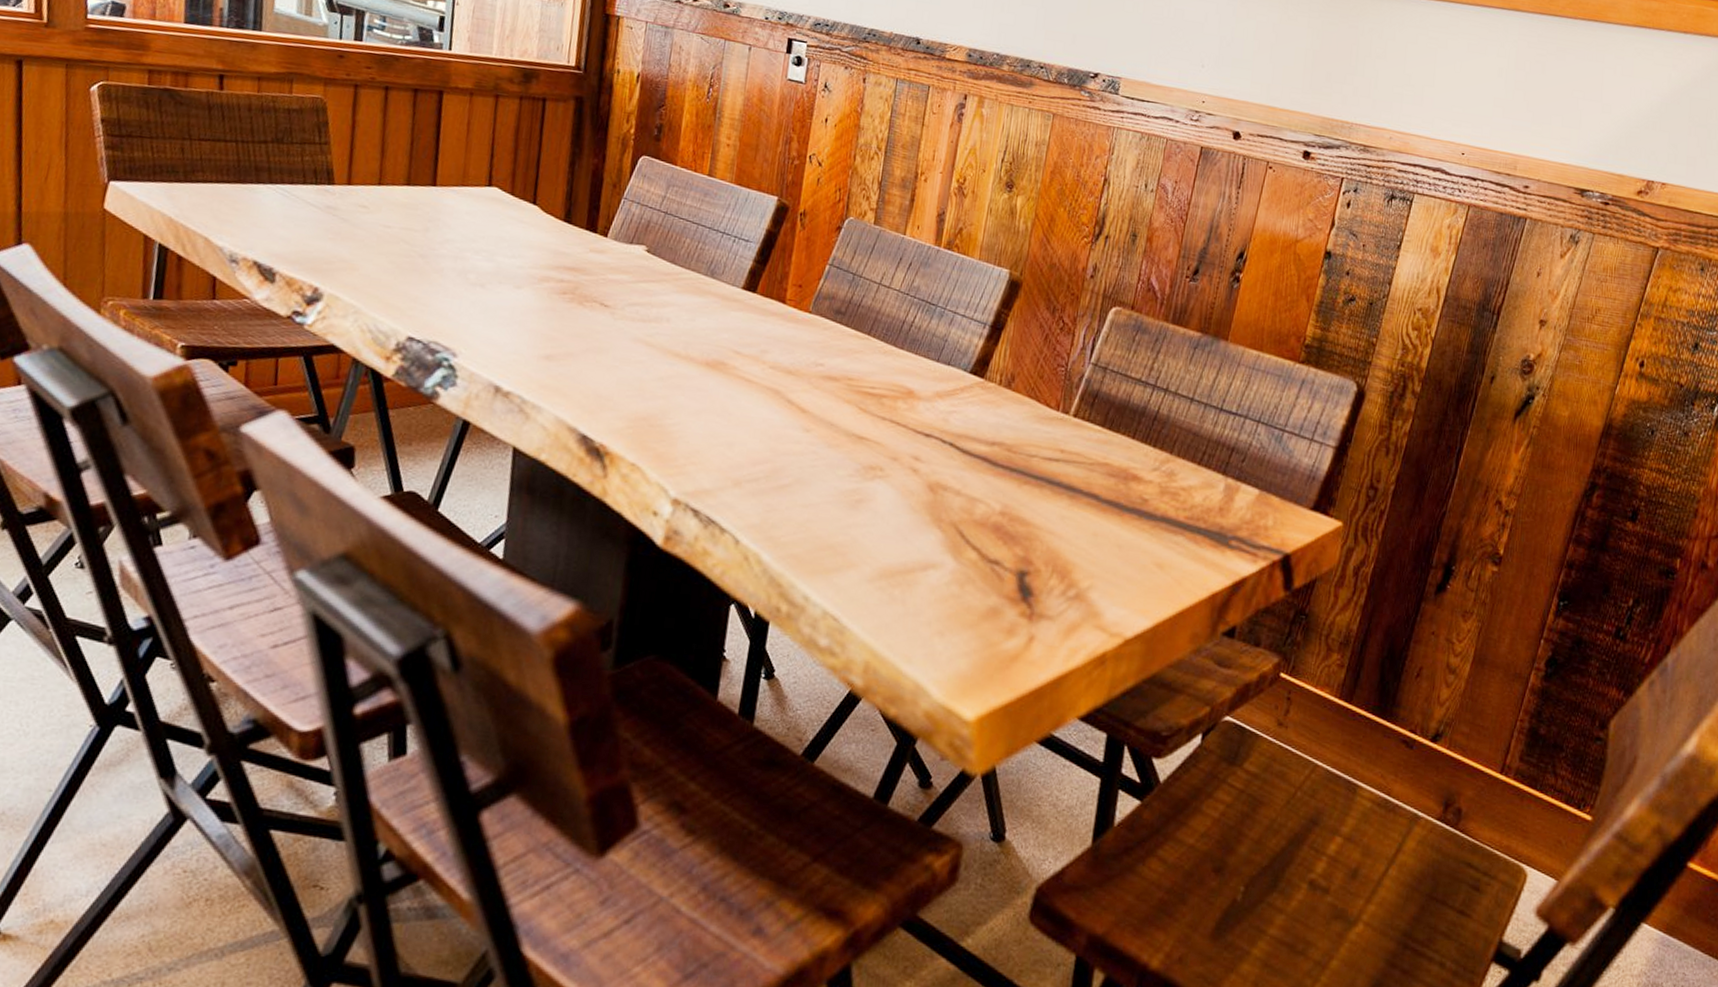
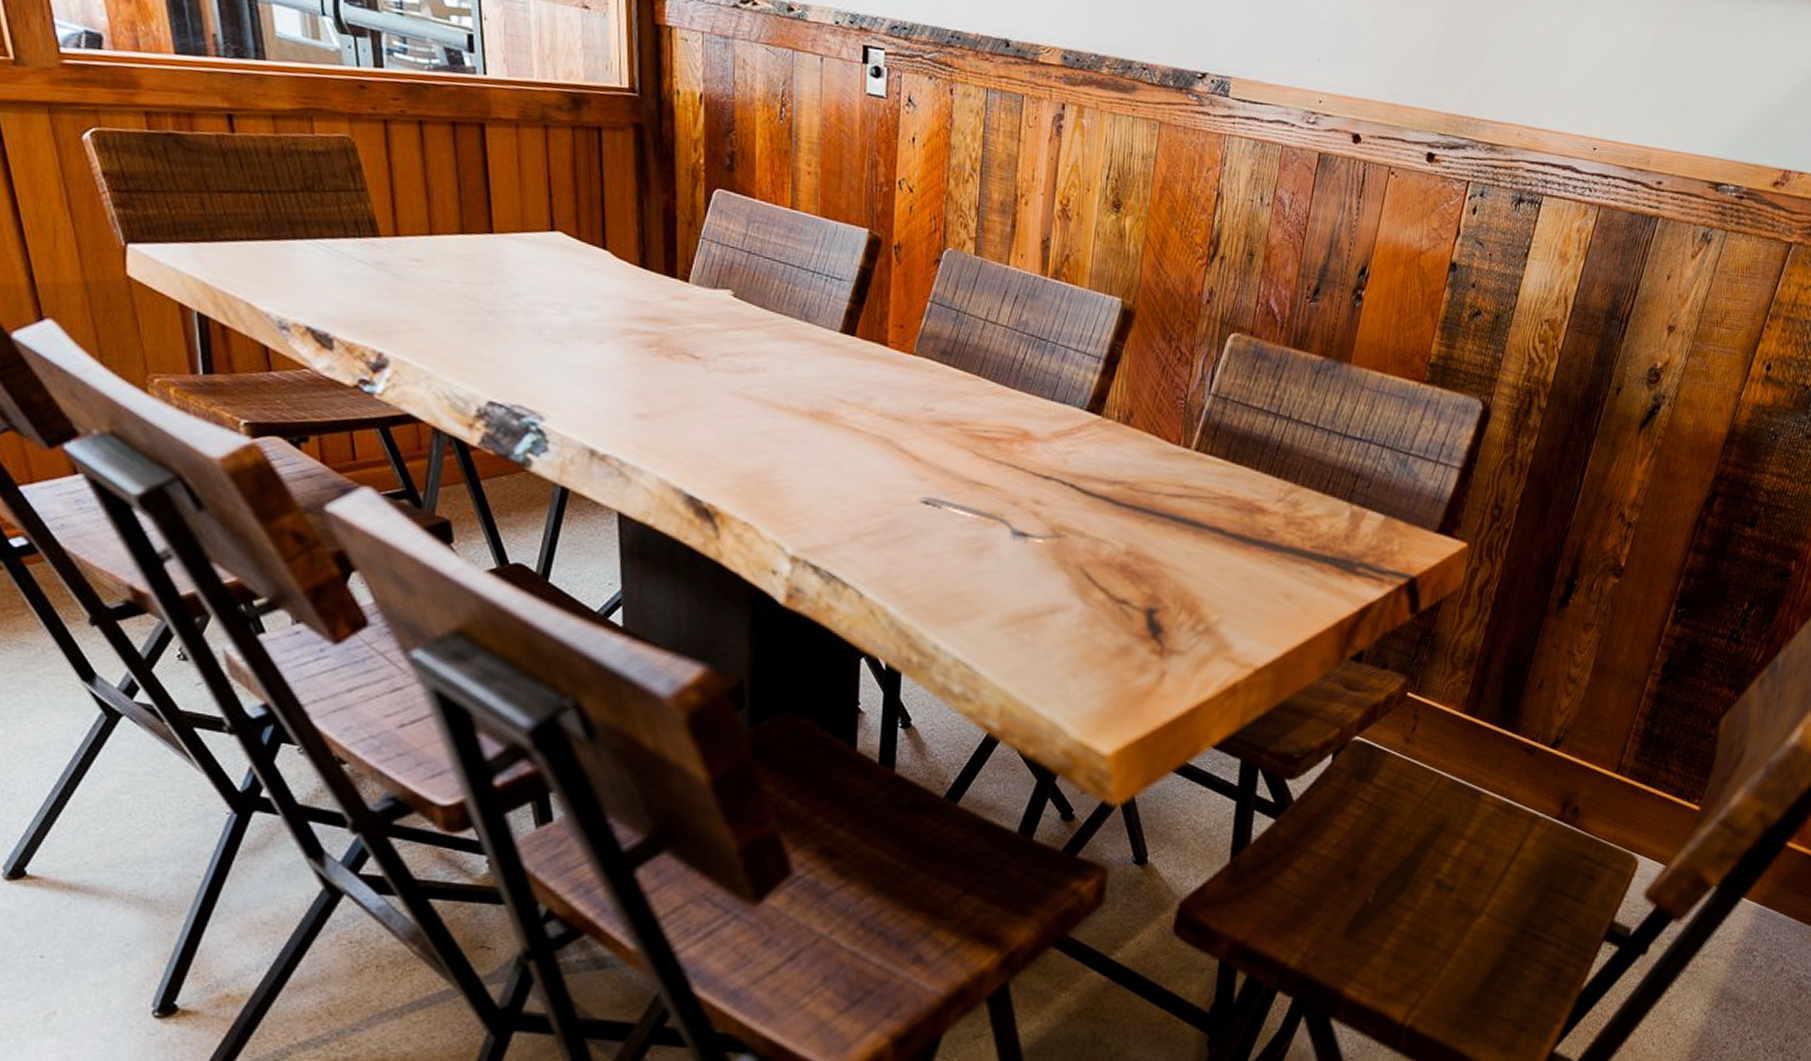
fork: none [803,447,946,497] -> present [920,496,1069,541]

